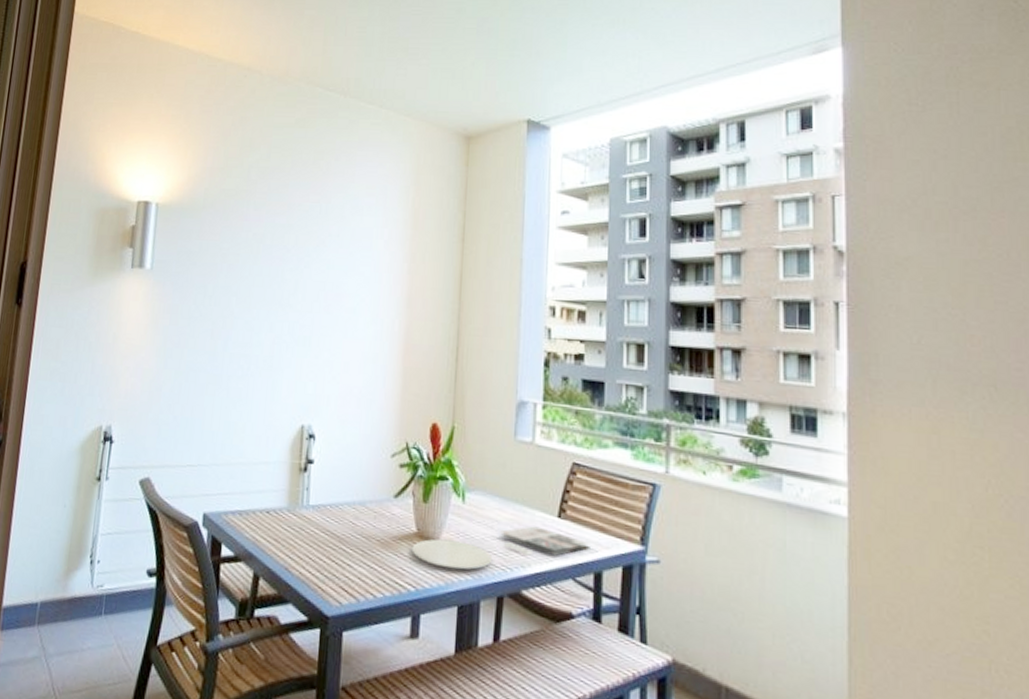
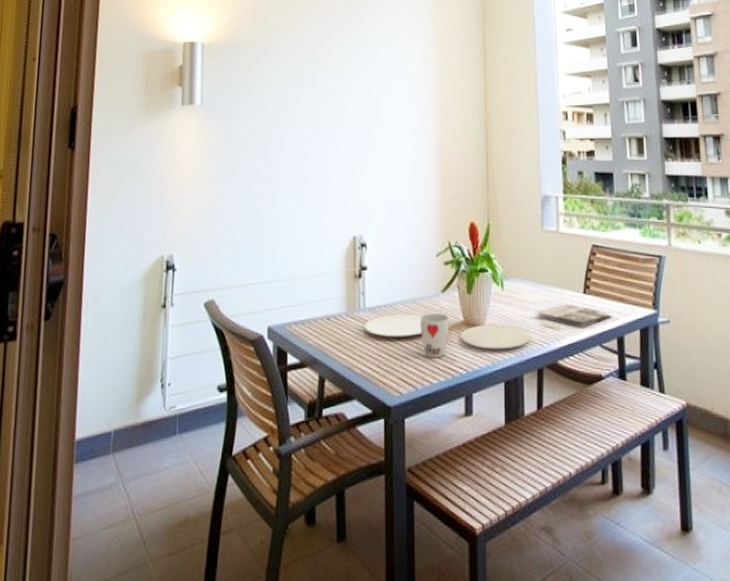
plate: none [306,515,371,543] -> present [365,314,423,337]
cup: none [367,519,401,570] -> present [419,314,450,358]

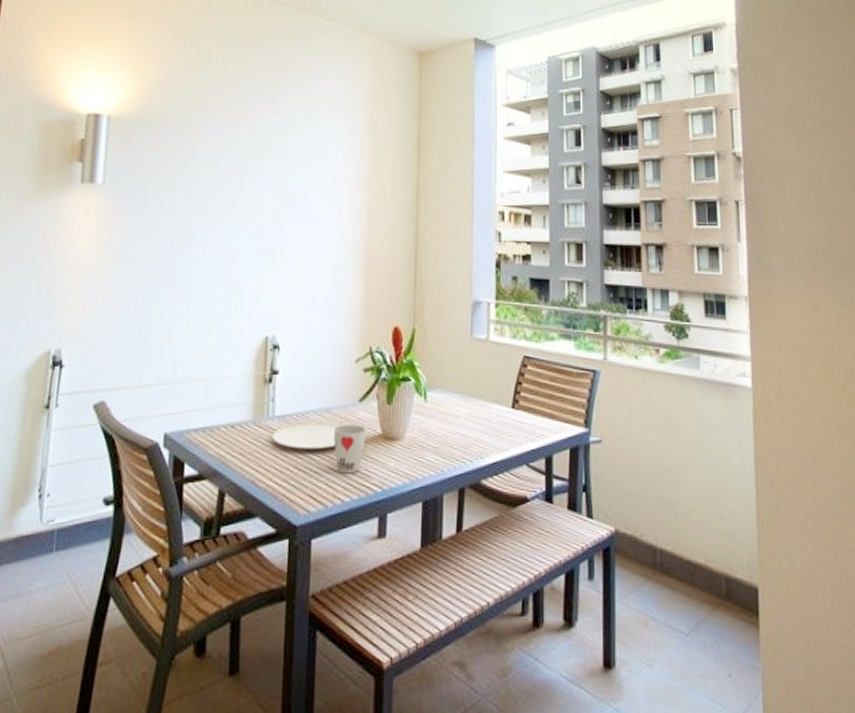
plate: present [460,324,531,350] -> none [377,438,454,466]
magazine: present [536,303,612,330] -> none [460,418,541,447]

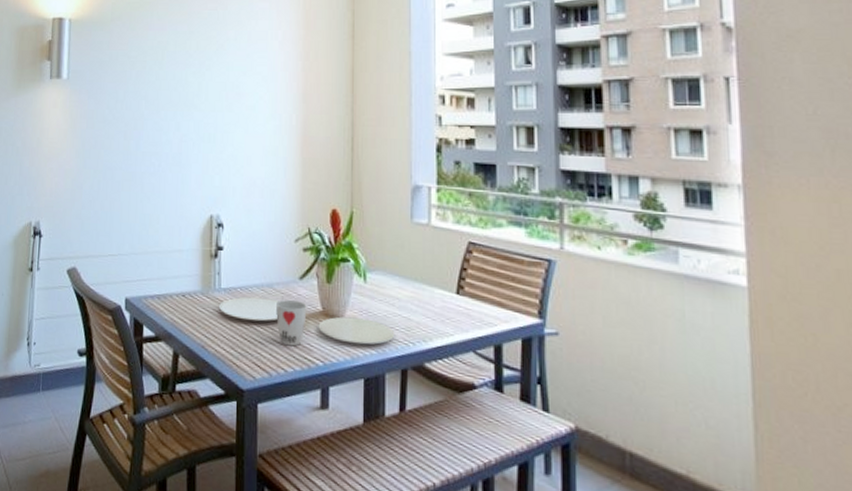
plate: none [377,438,454,466] -> present [318,316,395,345]

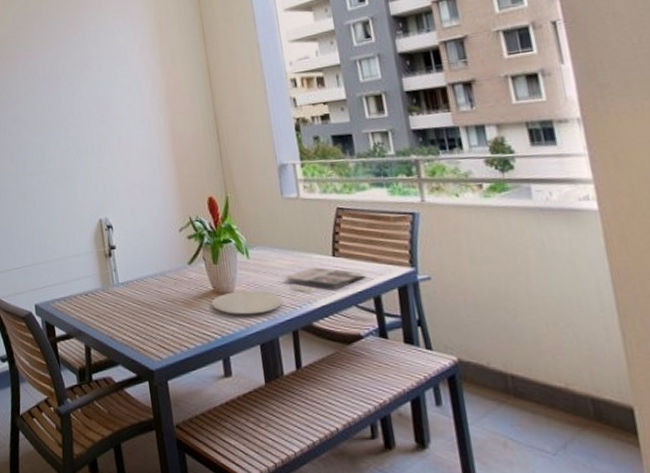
plate: present [219,296,279,322] -> none [120,285,174,309]
cup: present [275,300,307,347] -> none [170,284,200,326]
magazine: none [401,302,489,331] -> present [284,267,366,293]

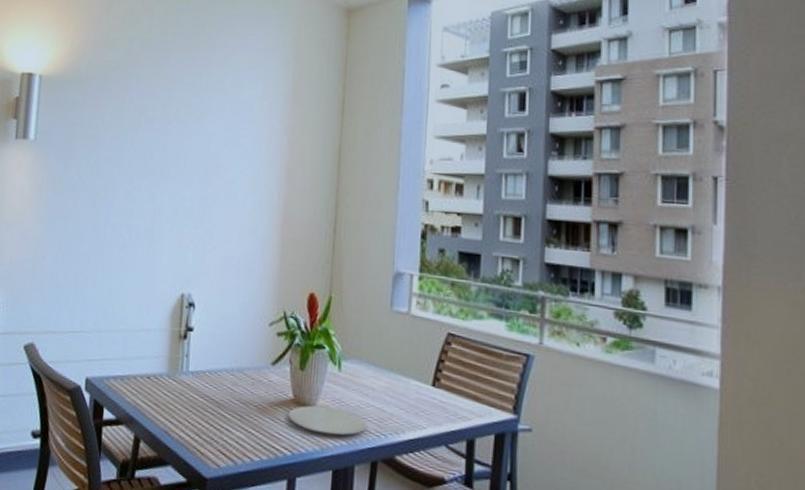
magazine: present [284,267,366,293] -> none [375,394,464,423]

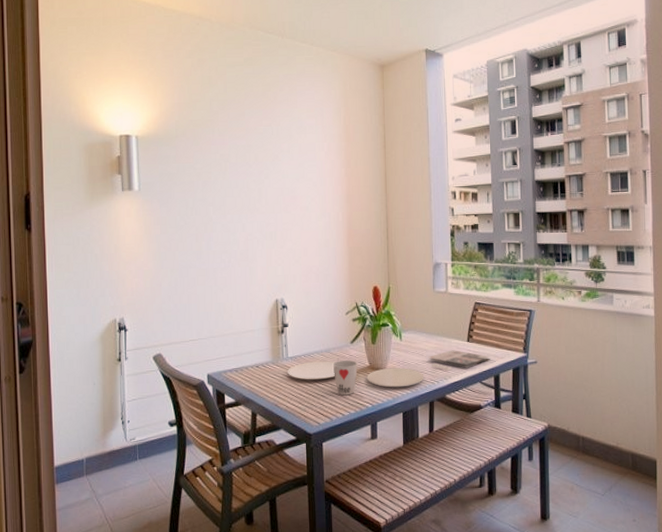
plate: none [186,381,249,408] -> present [288,361,336,380]
cup: none [245,385,278,435] -> present [332,360,358,396]
magazine: none [375,394,464,423] -> present [428,350,490,371]

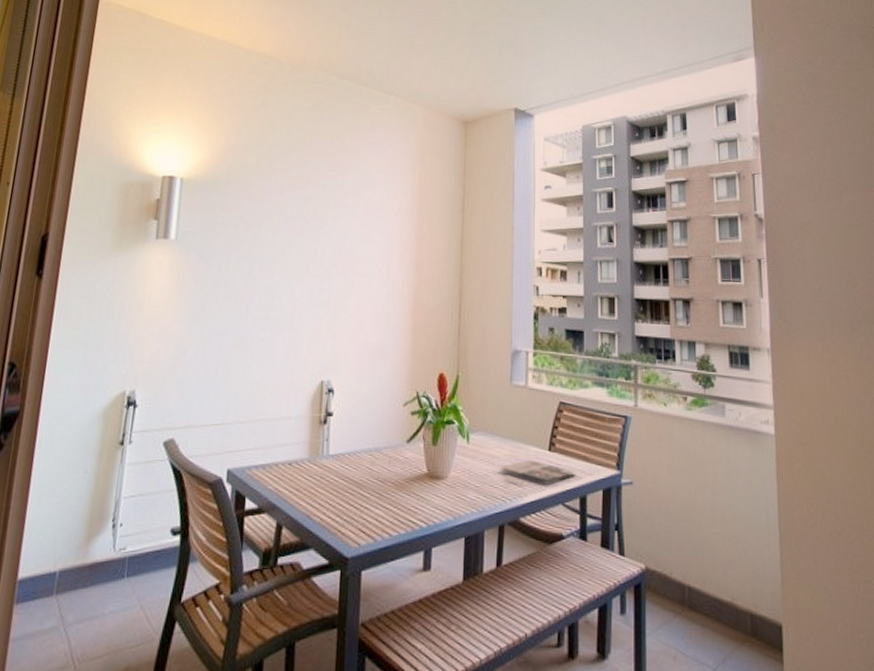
plate: present [288,361,336,380] -> none [326,462,386,487]
cup: present [332,360,358,396] -> none [382,464,413,510]
plate: present [367,368,424,388] -> none [423,477,494,504]

